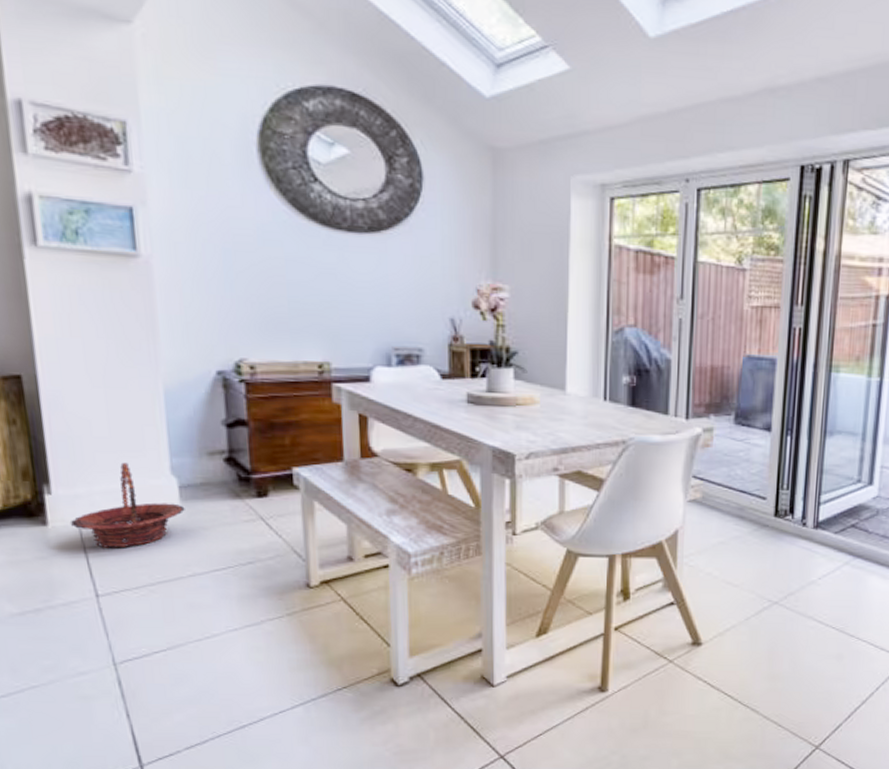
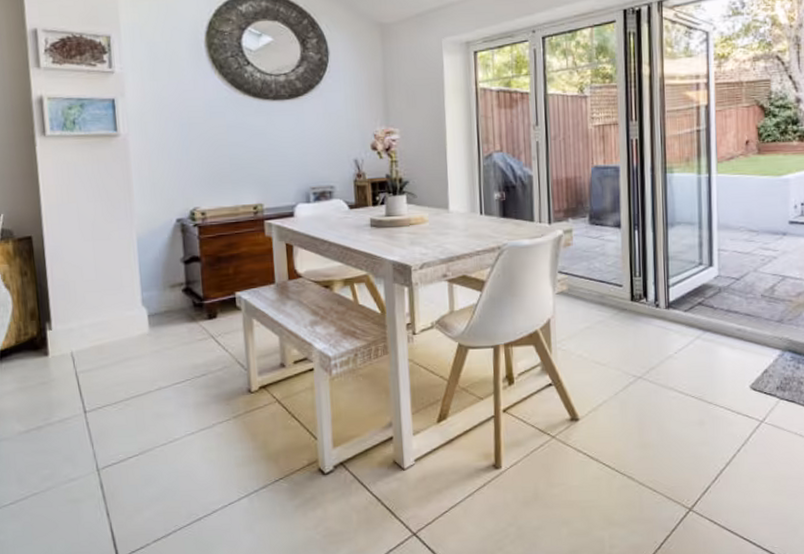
basket: present [69,462,185,548] -> none [65,299,153,371]

